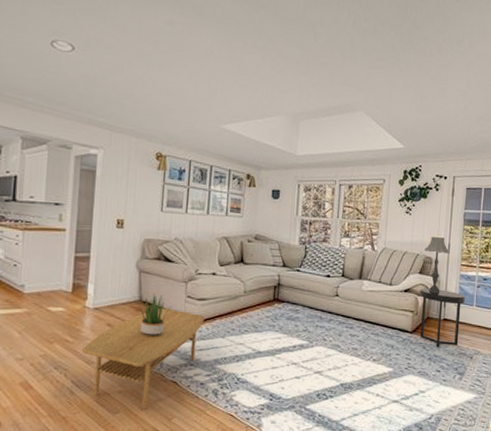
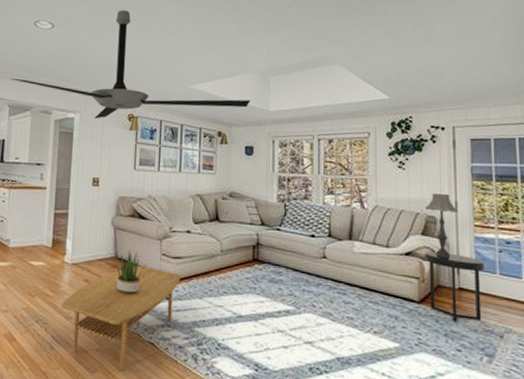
ceiling fan: none [22,36,280,157] -> present [10,10,250,119]

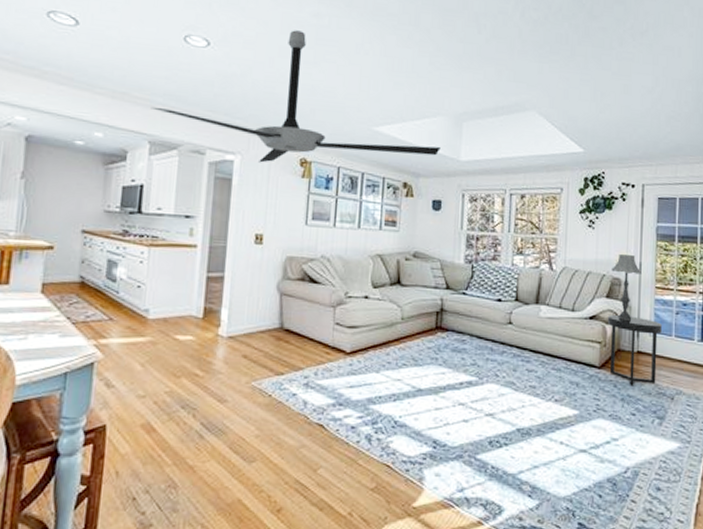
coffee table: present [60,265,180,371] -> none [212,337,356,458]
potted plant: present [111,250,148,294] -> none [275,319,319,370]

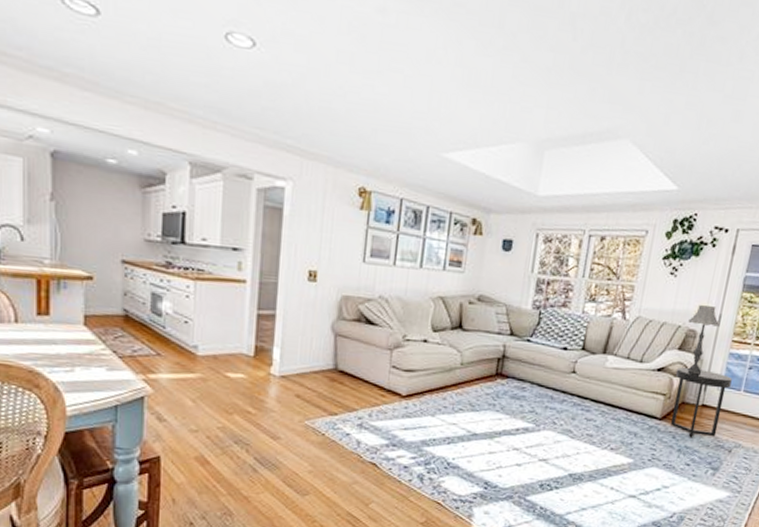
ceiling fan: present [151,30,441,163] -> none [190,29,517,191]

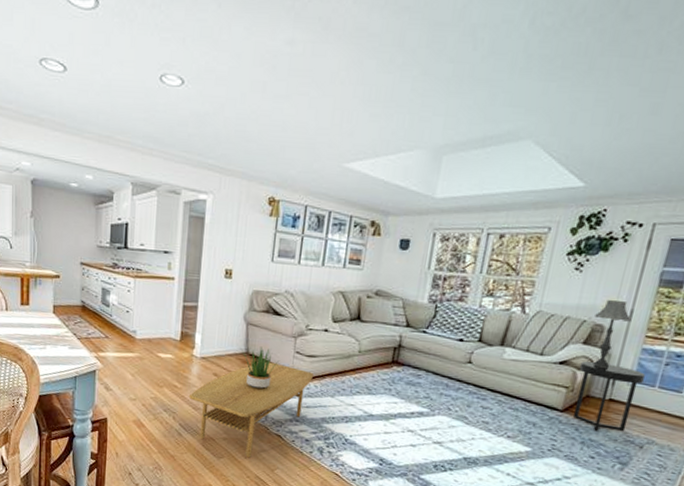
coffee table: none [265,379,412,493] -> present [188,362,313,458]
potted plant: none [329,361,374,411] -> present [241,346,280,390]

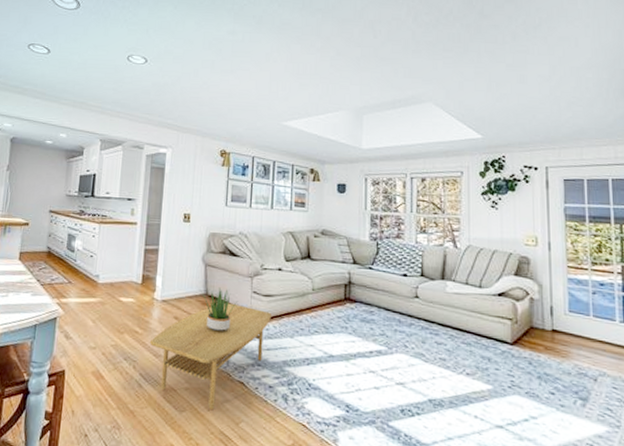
side table: present [573,361,645,432] -> none [517,292,578,365]
table lamp: present [593,300,632,368] -> none [518,234,551,299]

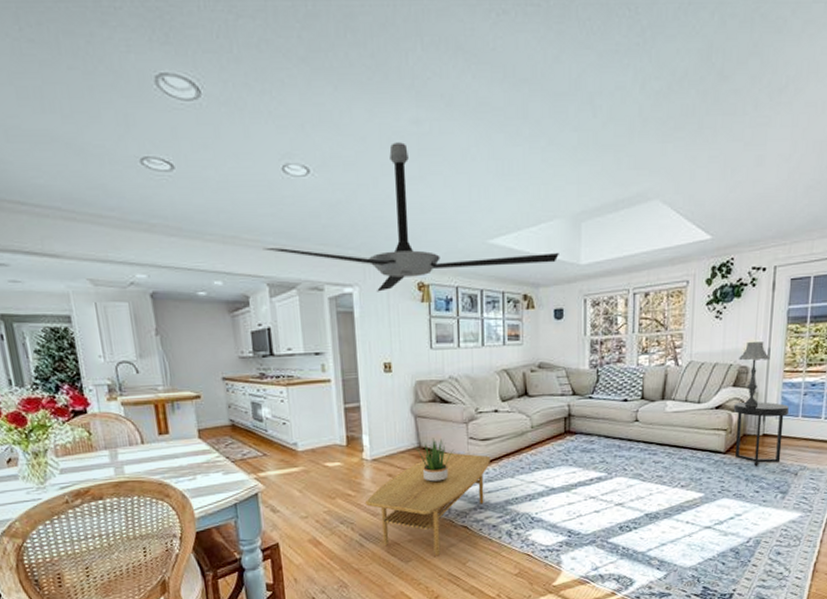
ceiling fan: none [102,46,343,155] -> present [263,142,559,292]
side table: none [517,292,578,365] -> present [733,401,789,467]
table lamp: none [518,234,551,299] -> present [739,342,770,406]

